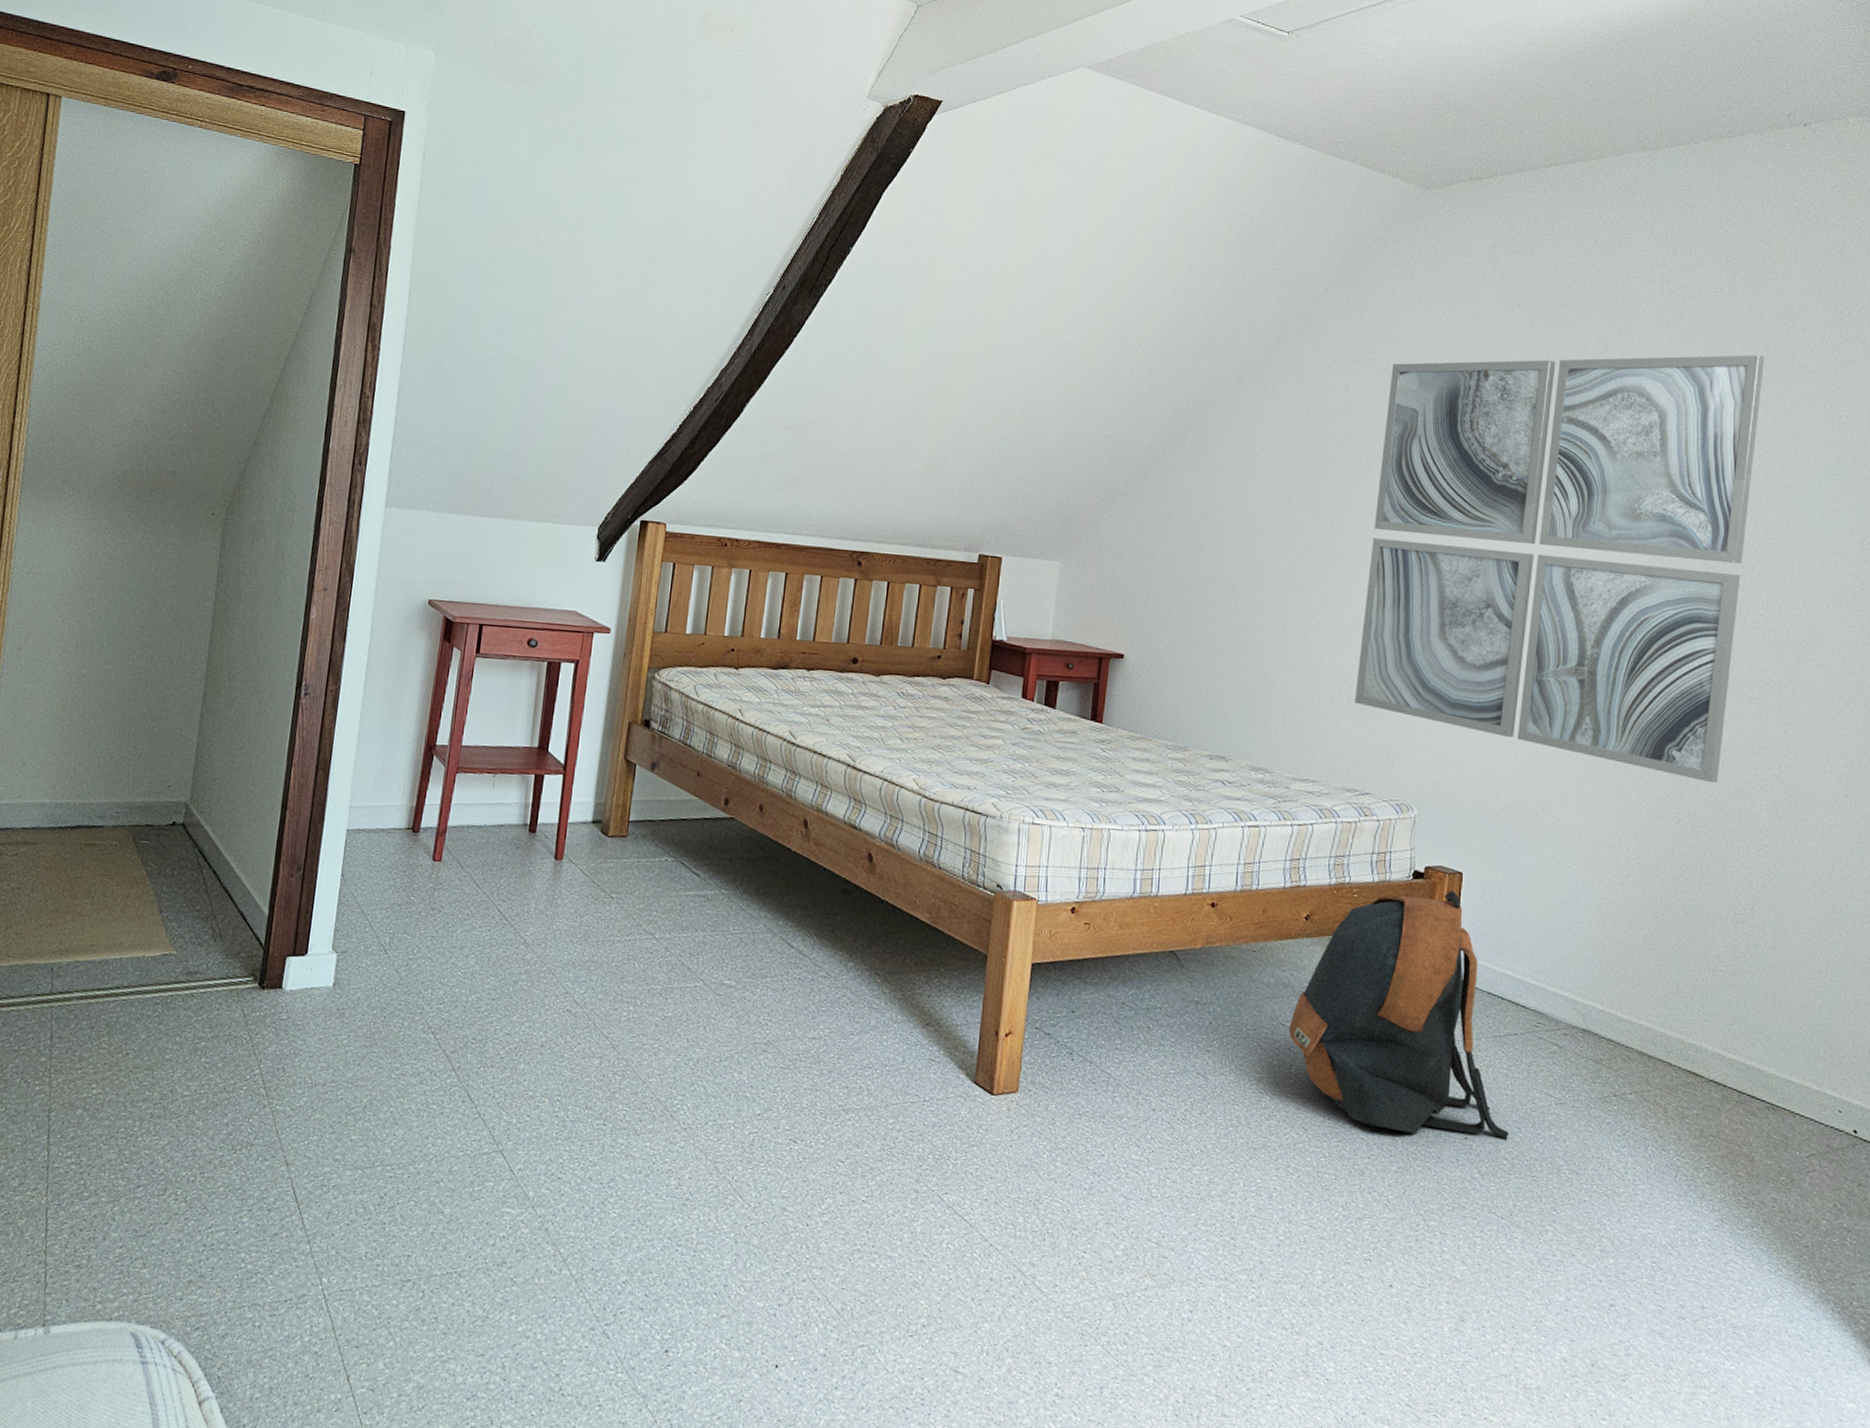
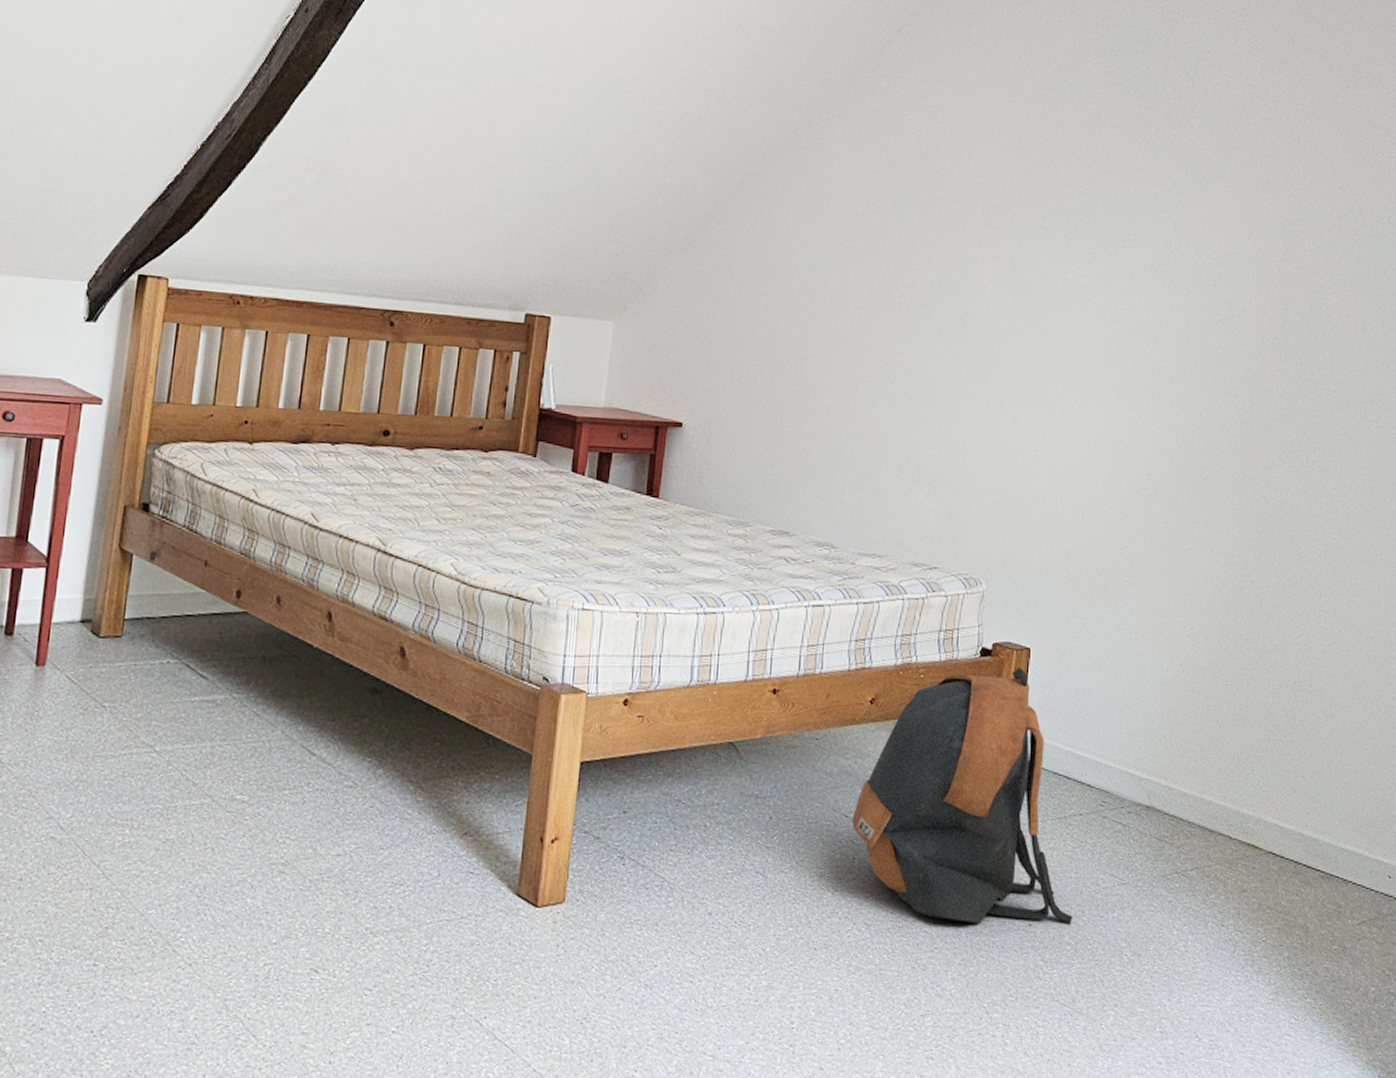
wall art: present [1355,355,1765,784] -> none [924,107,1333,549]

